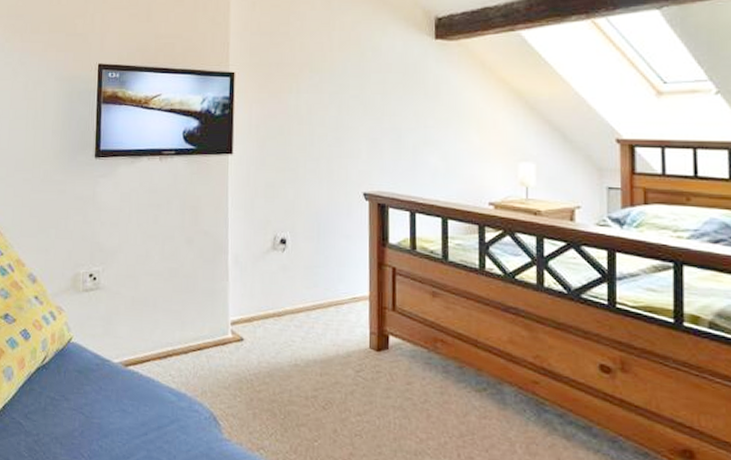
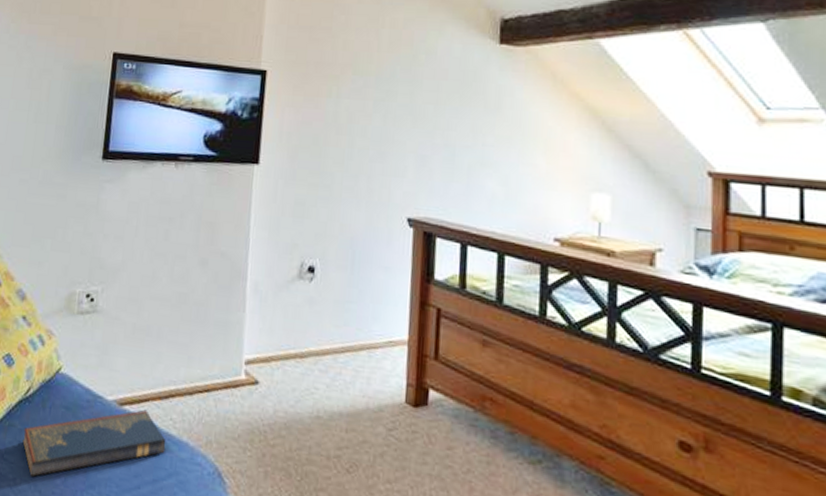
hardcover book: none [43,368,167,432] -> present [22,409,166,478]

